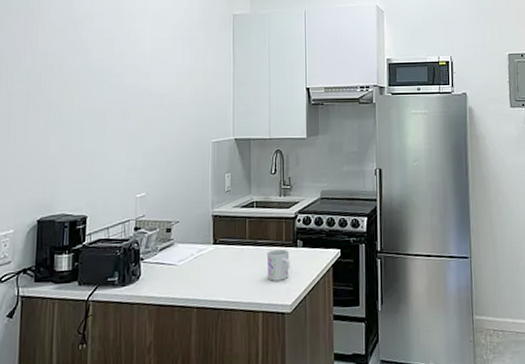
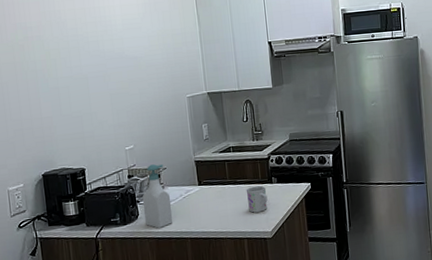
soap bottle: none [146,216,180,293] -> present [142,164,173,228]

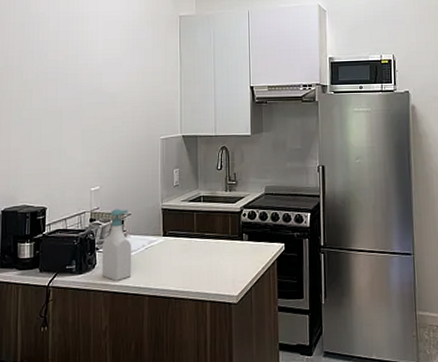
mug: present [246,185,268,213] -> none [213,242,236,272]

